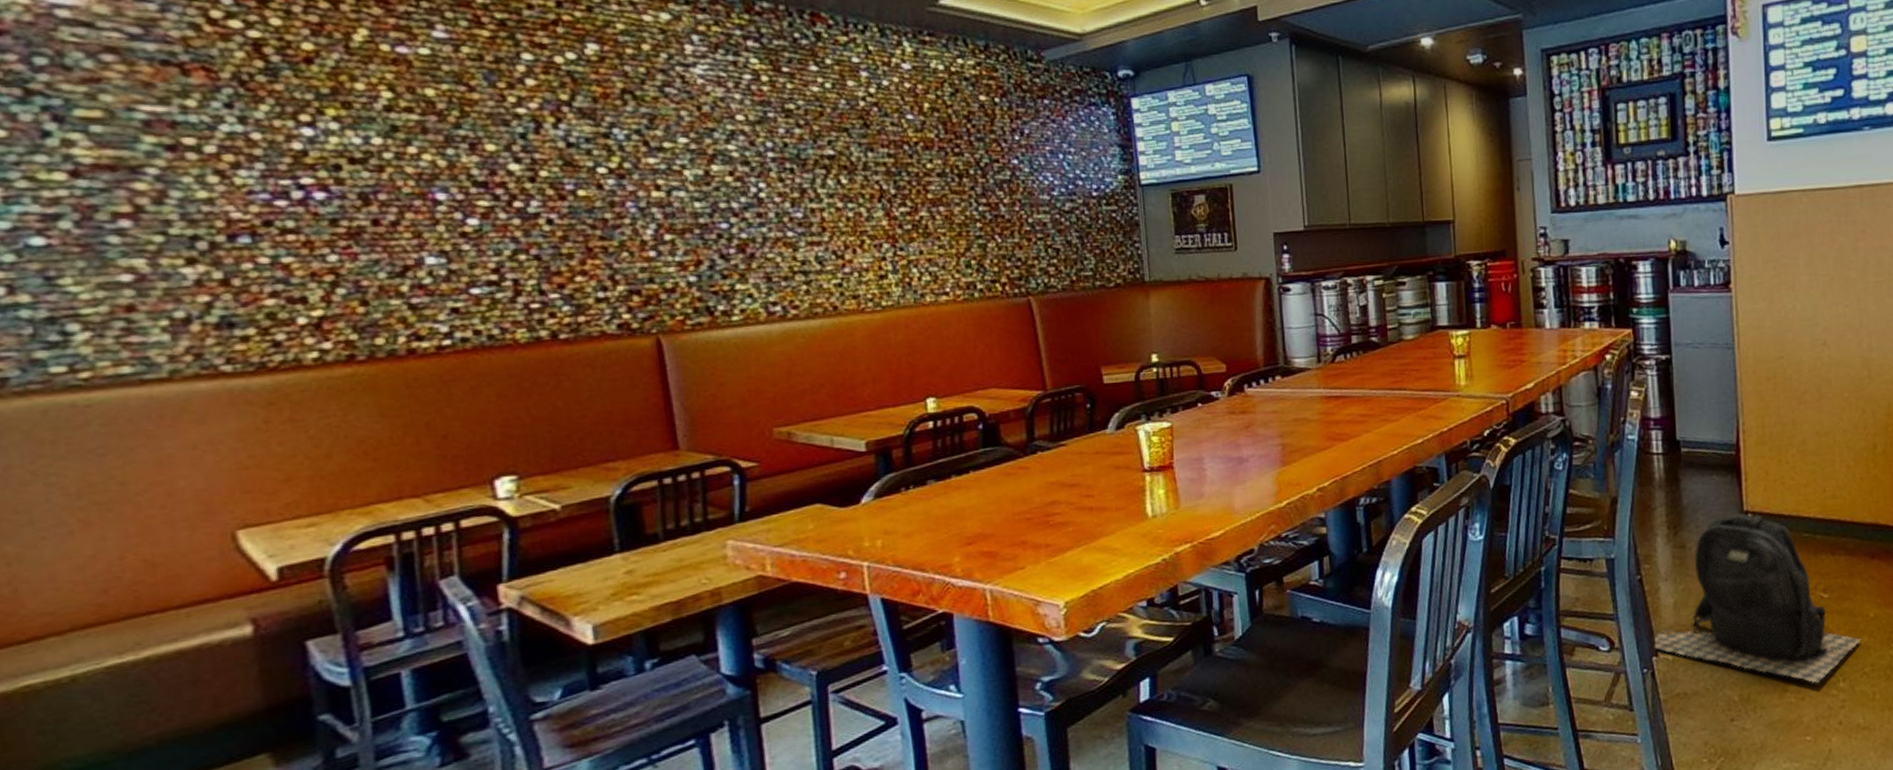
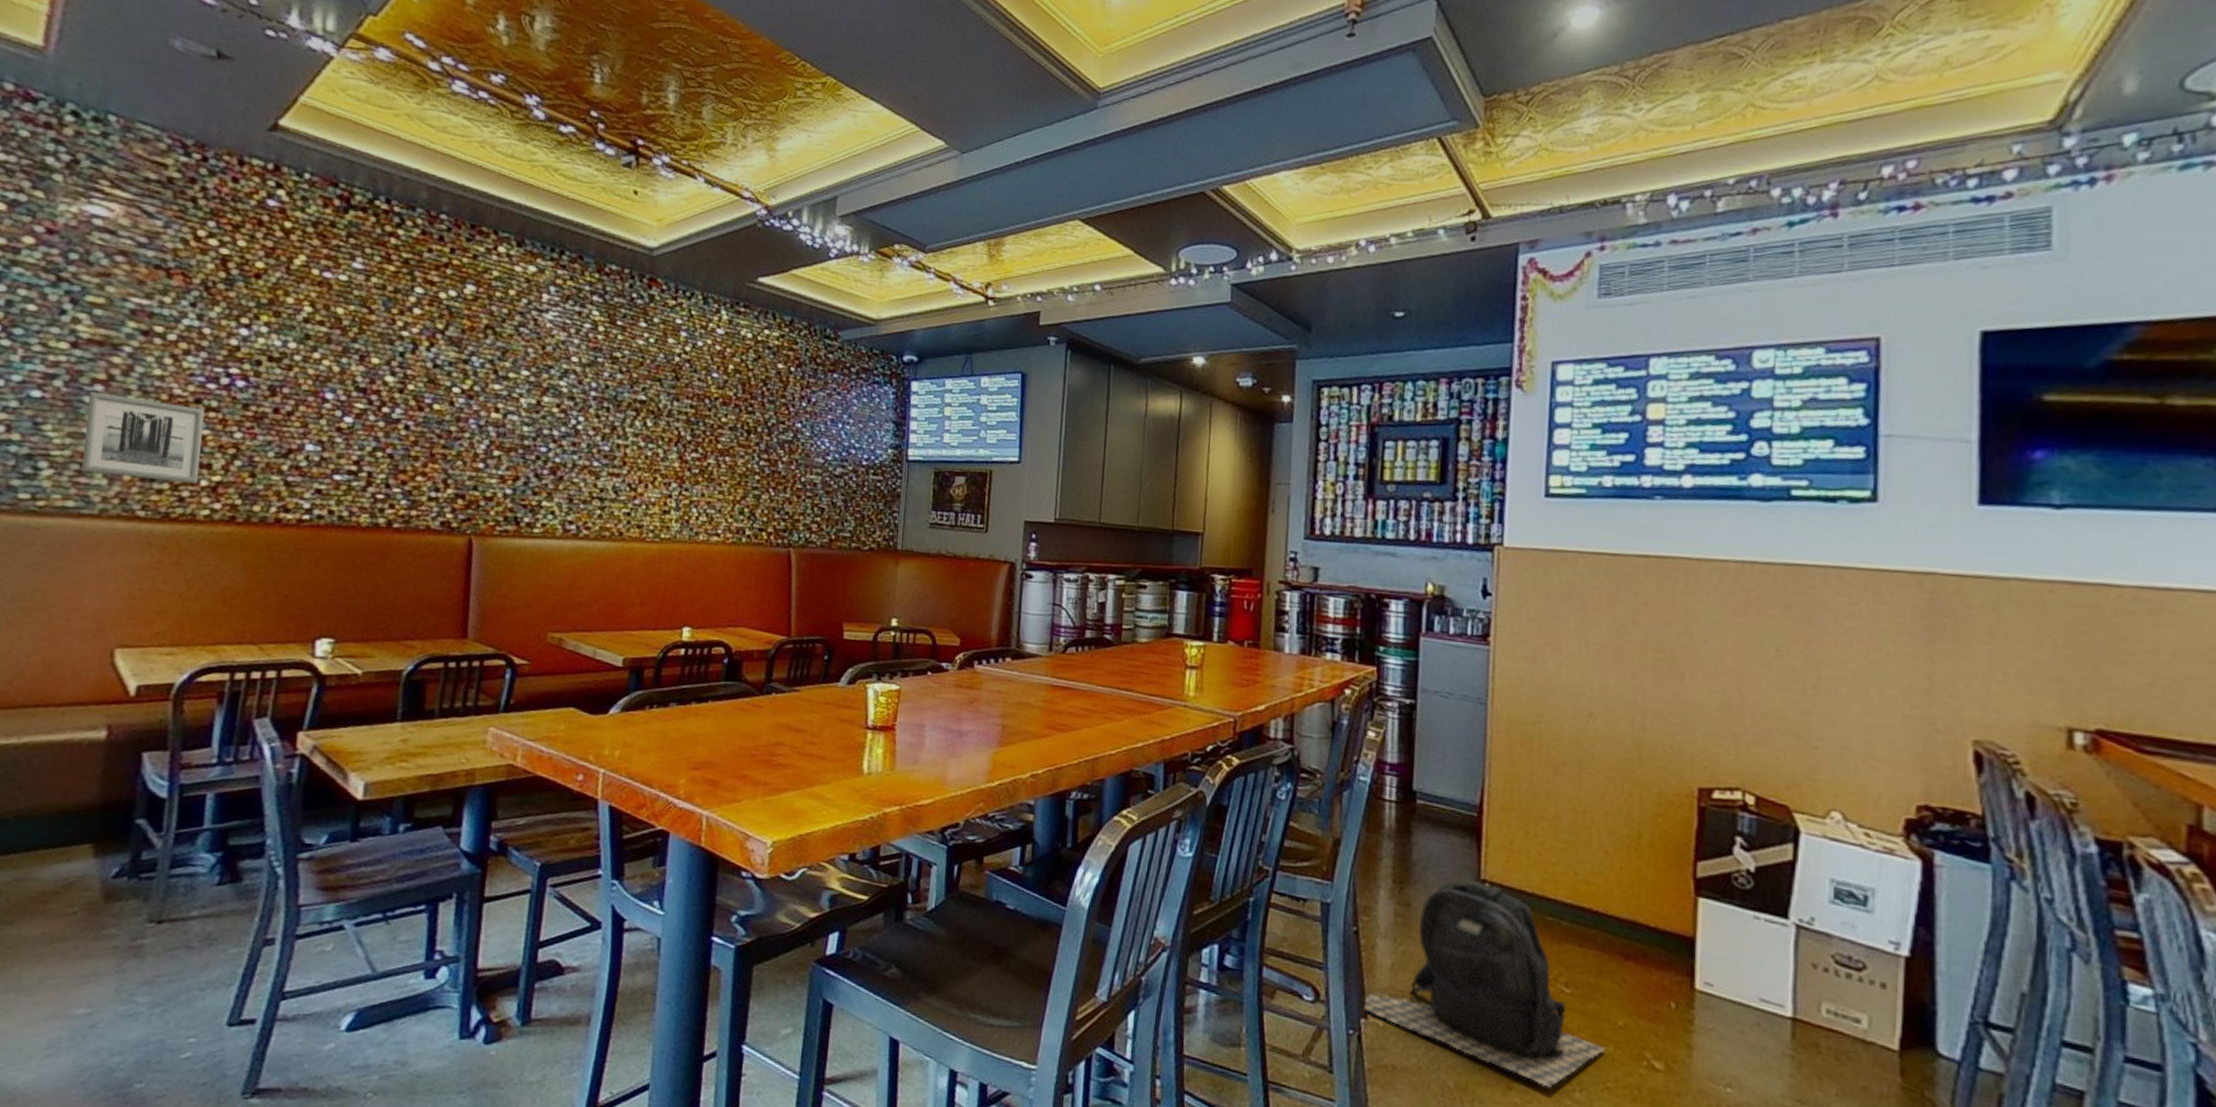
wall art: none [113,229,294,329] -> present [81,392,205,484]

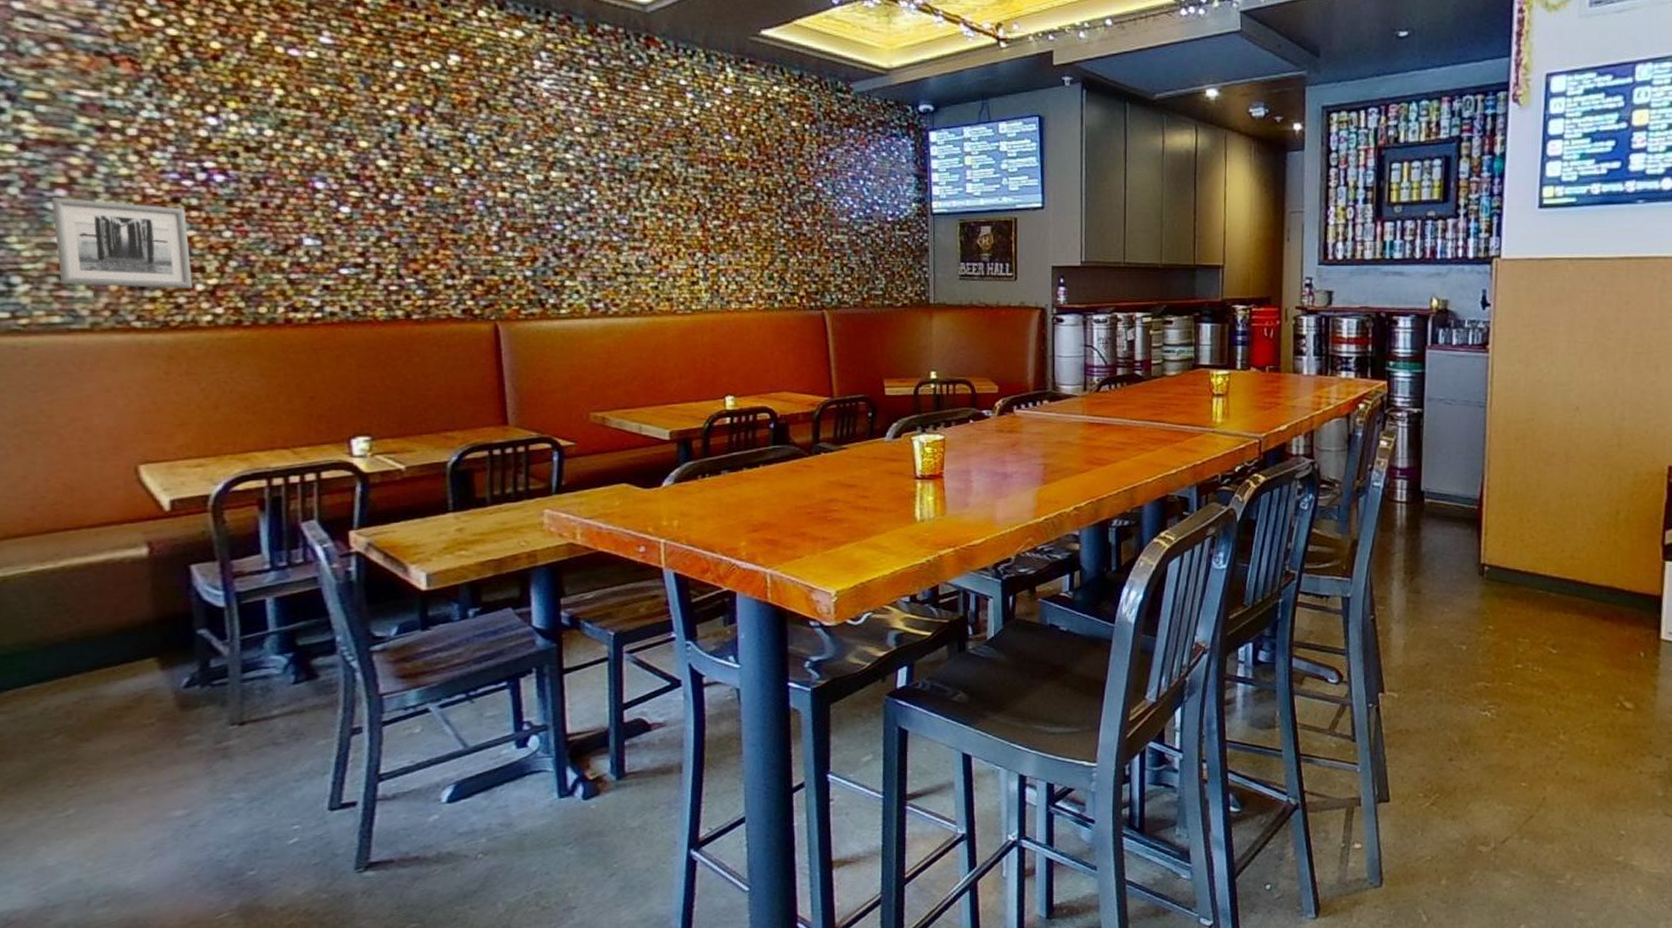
backpack: present [1364,880,1605,1088] -> none [1381,565,1585,733]

